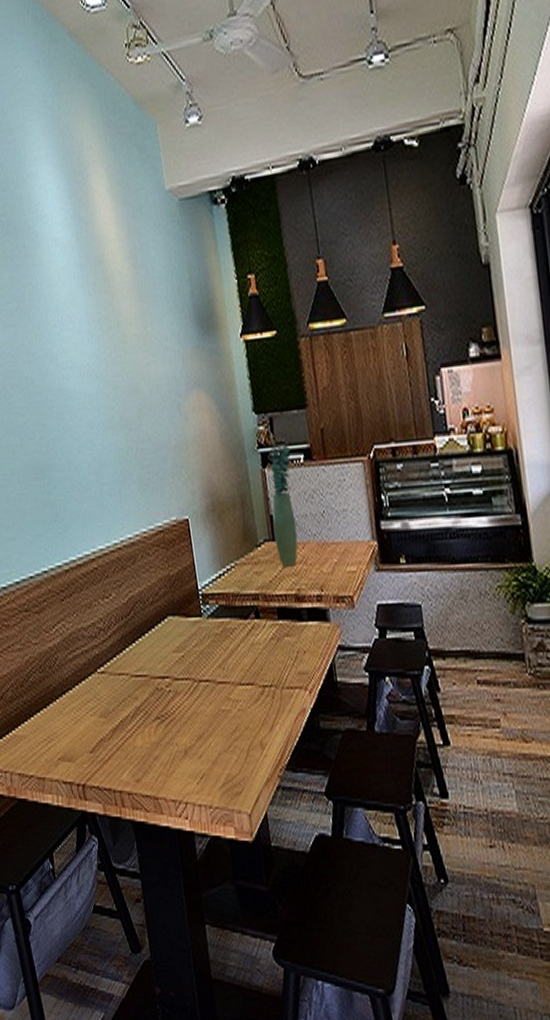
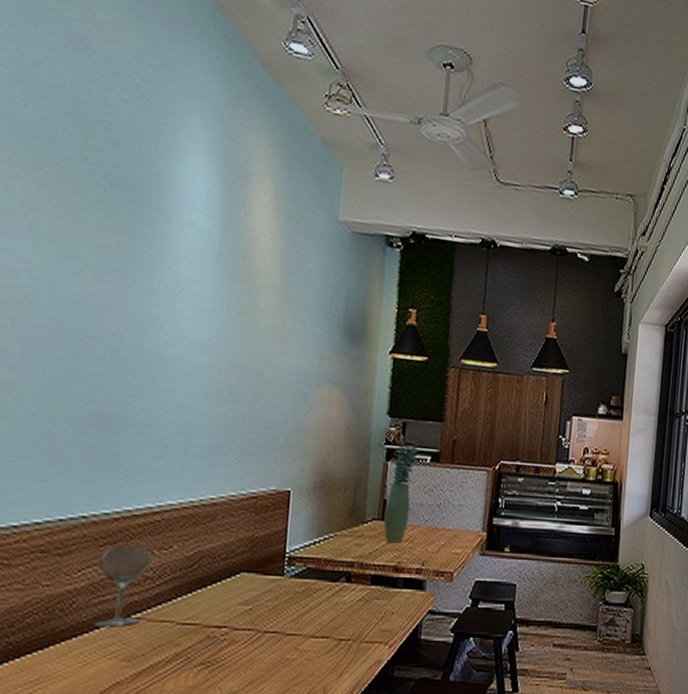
wineglass: none [63,597,105,683] -> present [93,545,151,627]

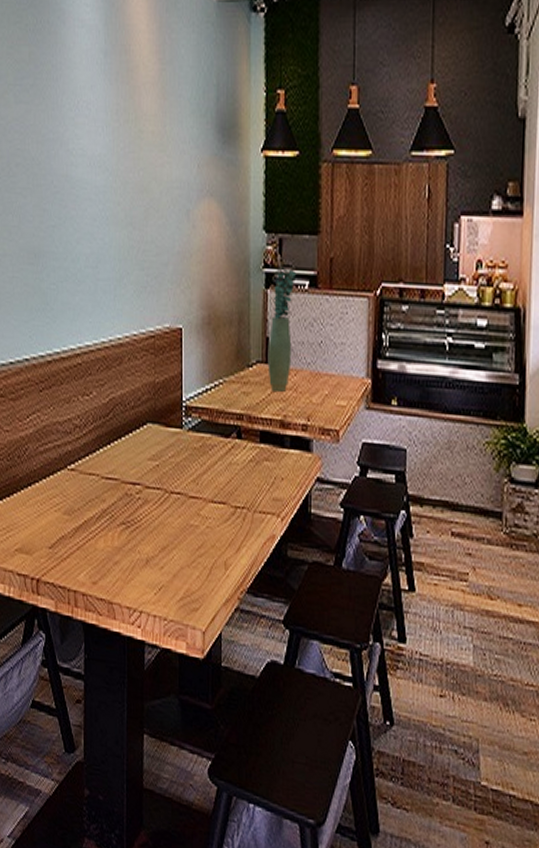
wineglass: present [93,545,151,627] -> none [40,390,77,478]

